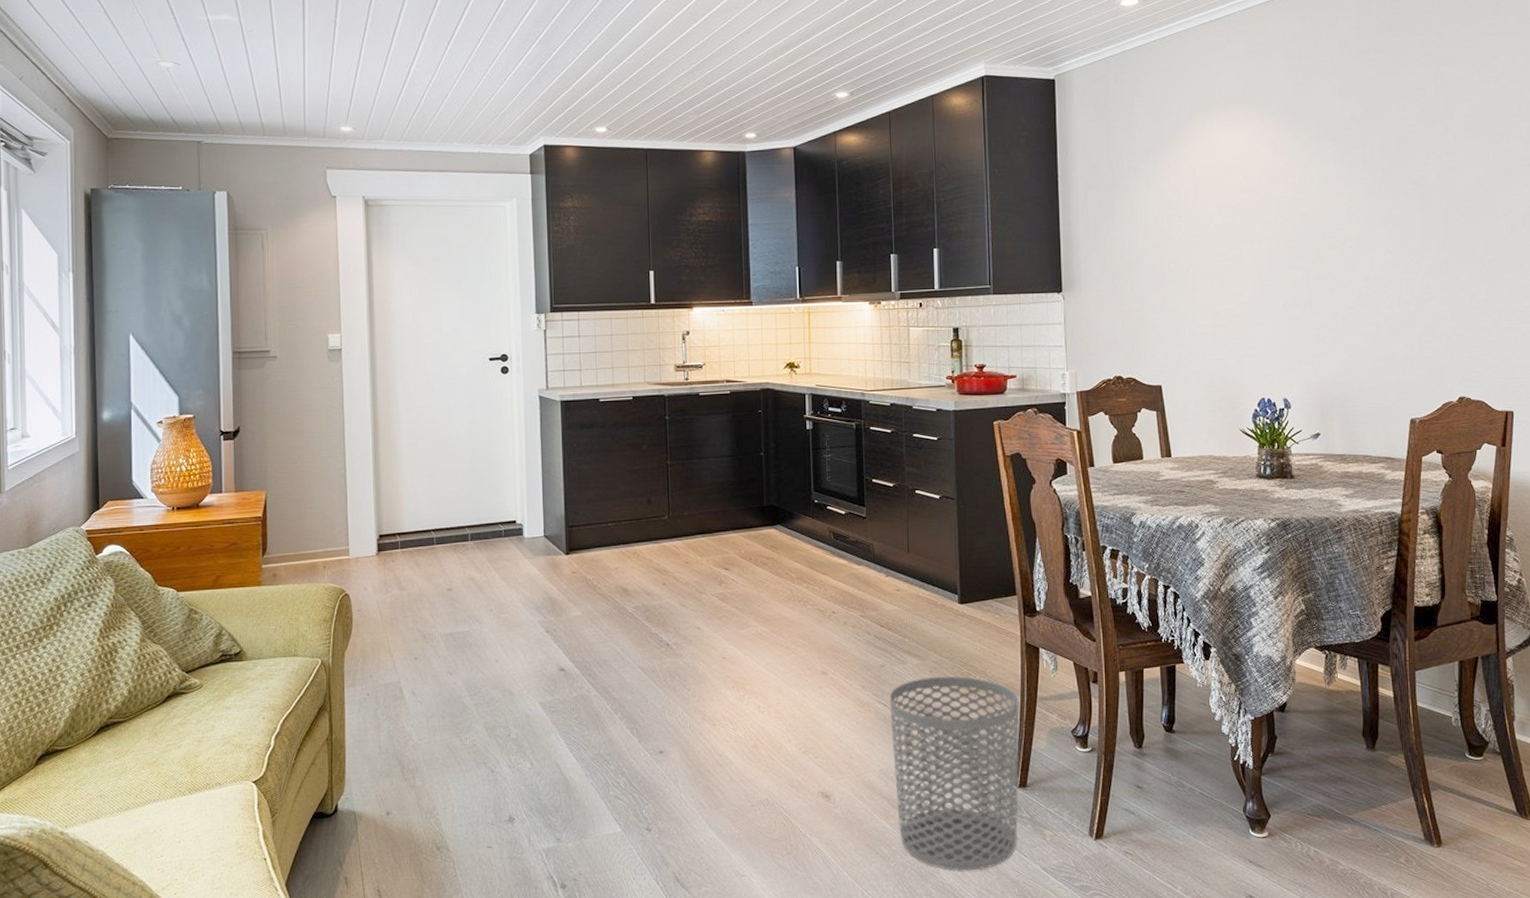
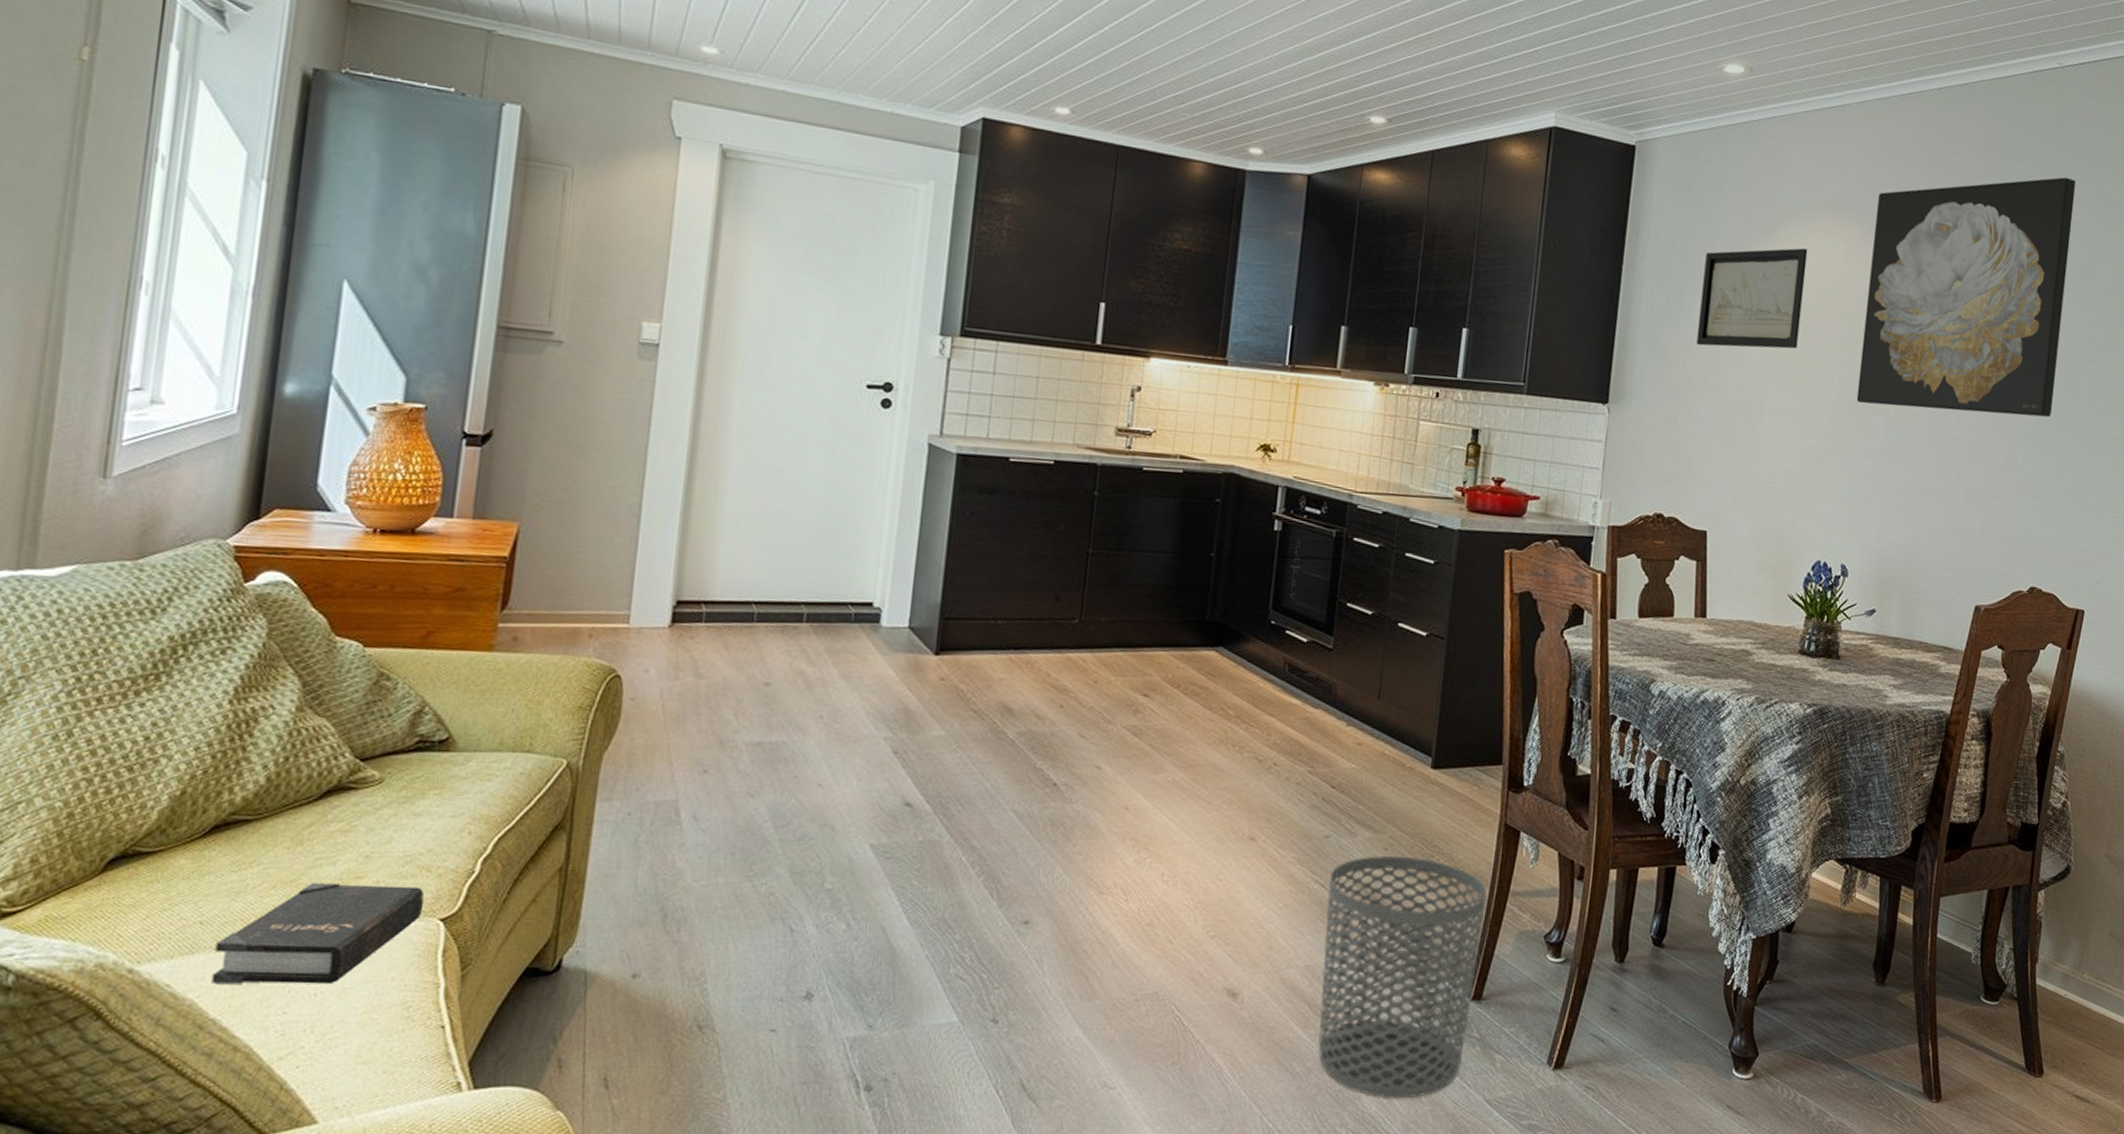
hardback book: none [112,759,241,838] -> present [211,882,425,985]
wall art: none [1128,140,1218,234] -> present [1696,248,1808,349]
wall art: none [1271,41,1456,260] -> present [1856,177,2076,418]

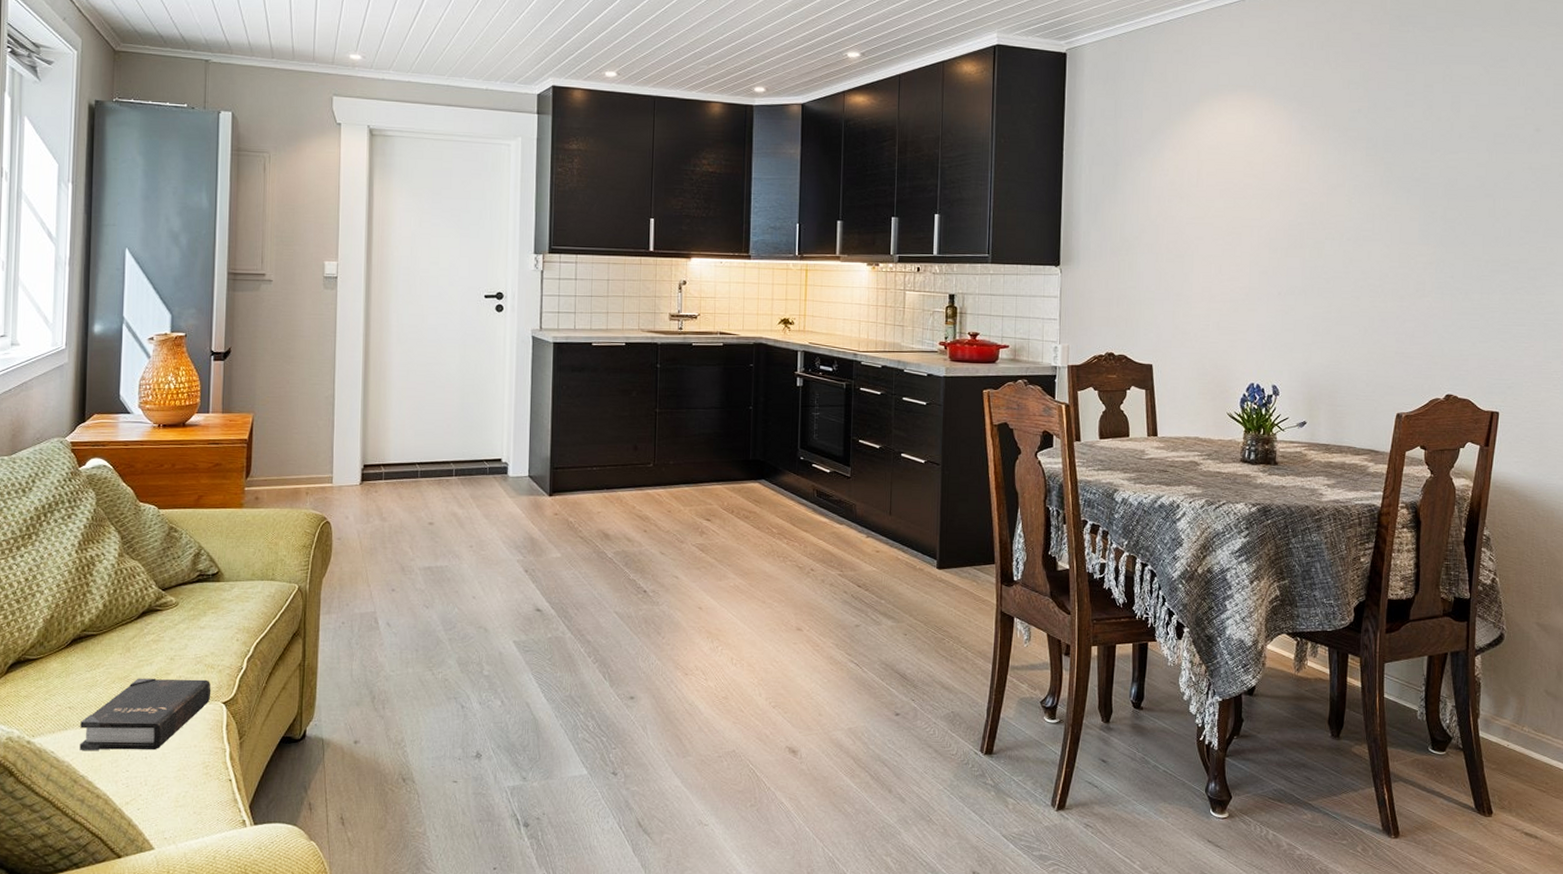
waste bin: present [1317,856,1487,1099] -> none [861,640,991,834]
wall art: present [1696,248,1808,349] -> none [1131,123,1222,212]
wall art: present [1856,177,2076,418] -> none [1275,39,1462,249]

